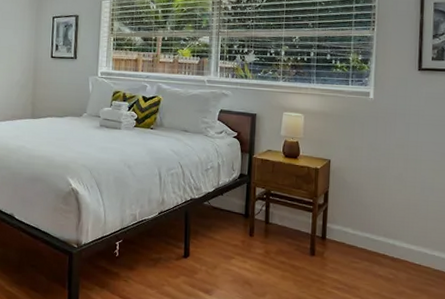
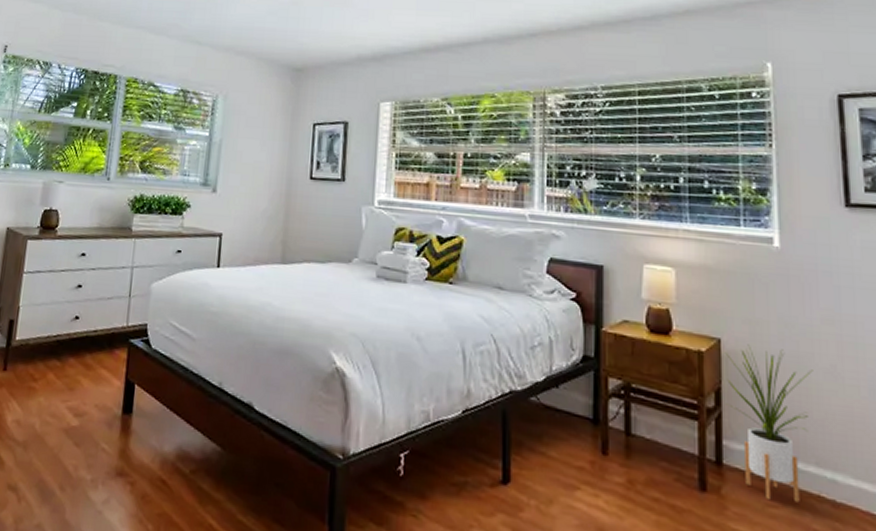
house plant: none [331,162,388,259] -> present [724,344,813,503]

